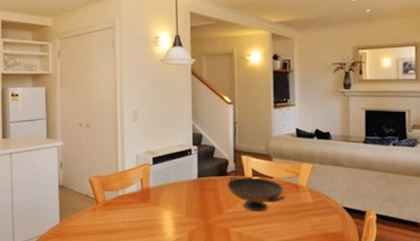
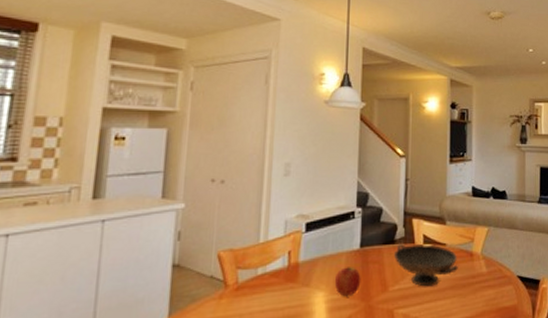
fruit: none [178,193,200,215] -> present [334,267,361,296]

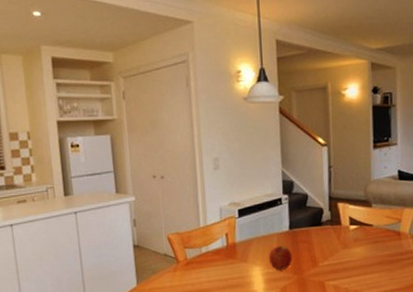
decorative bowl: present [393,243,458,287] -> none [321,225,386,263]

